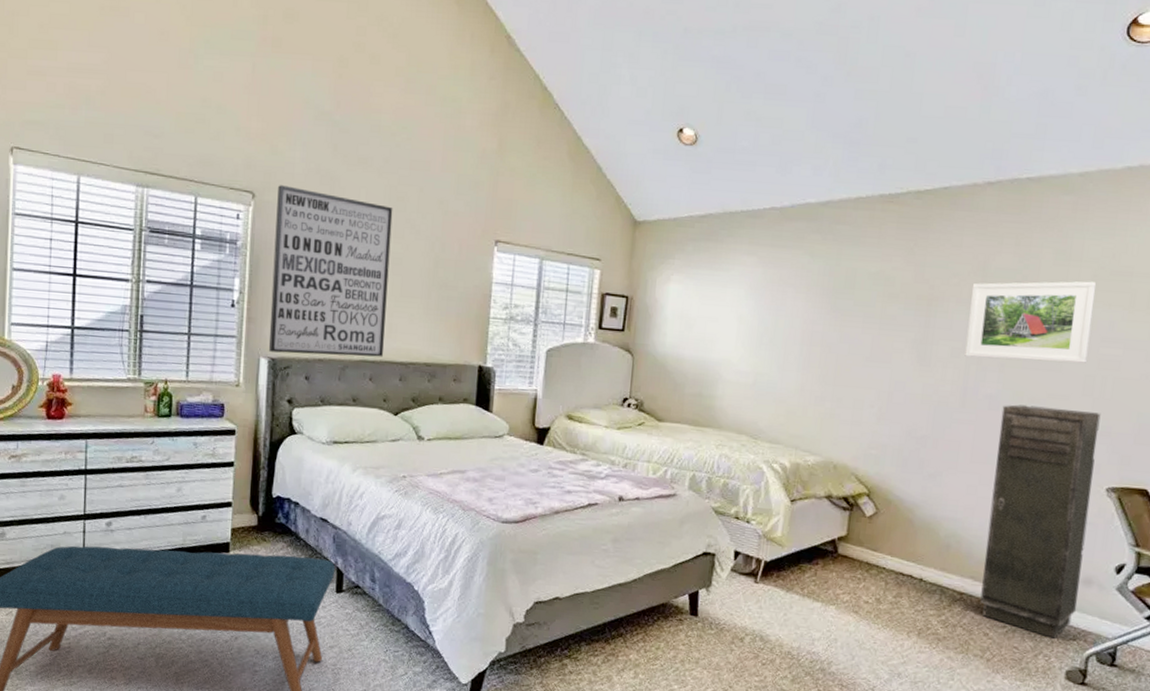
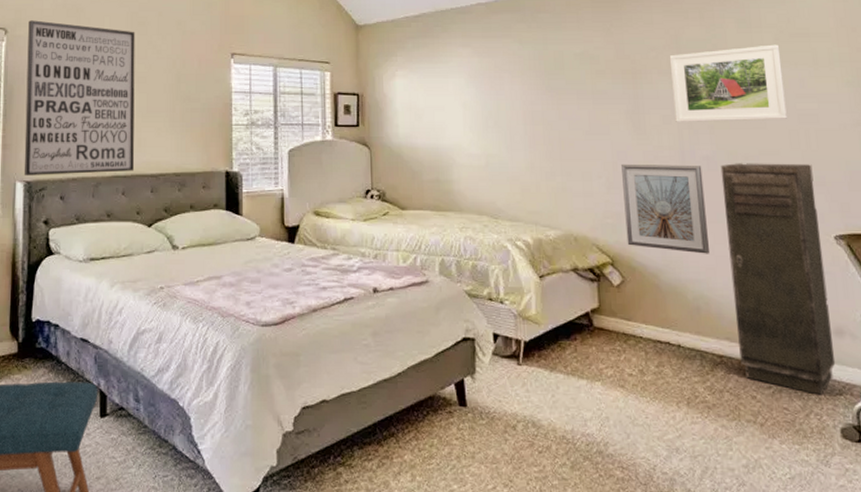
picture frame: none [888,394,983,494] -> present [621,163,709,254]

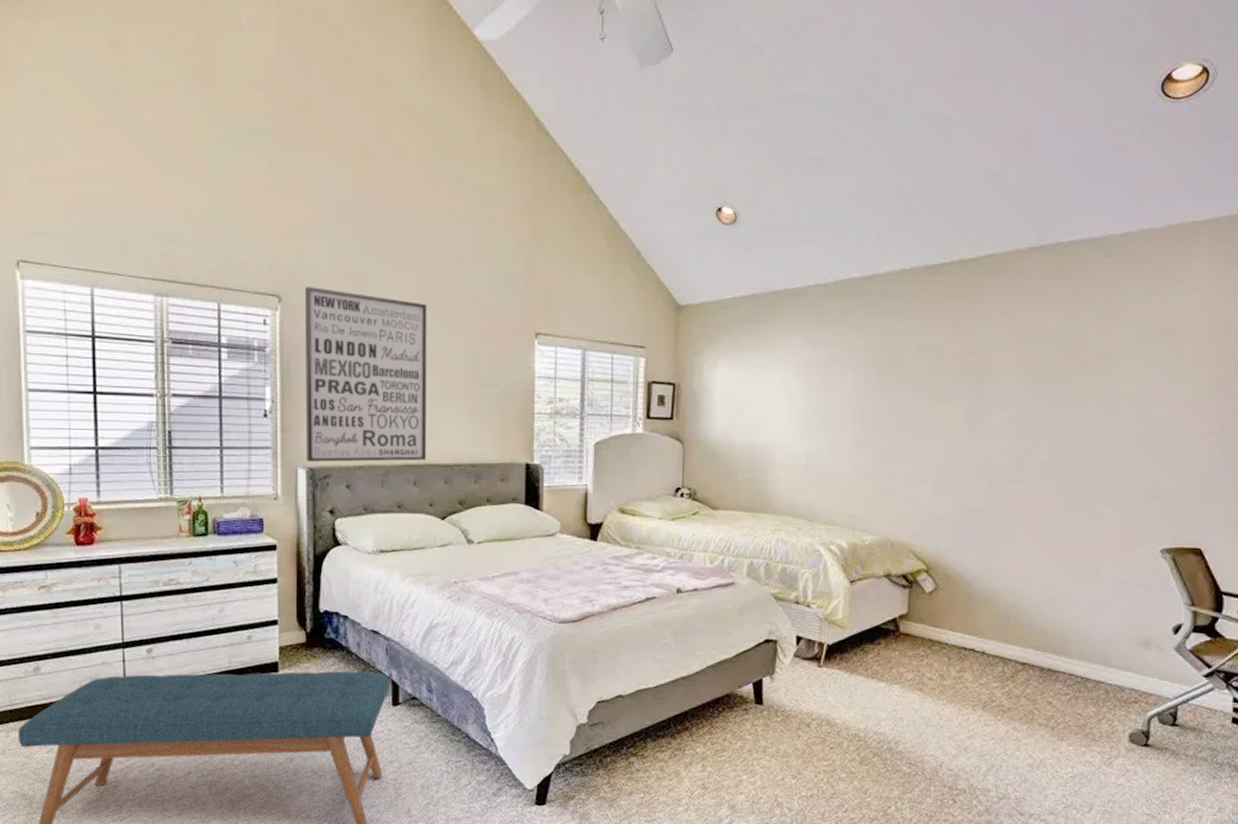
picture frame: present [621,163,709,254] -> none [945,468,1036,564]
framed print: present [669,44,787,122] -> none [1016,343,1143,427]
storage cabinet: present [720,163,836,395] -> none [1042,471,1152,702]

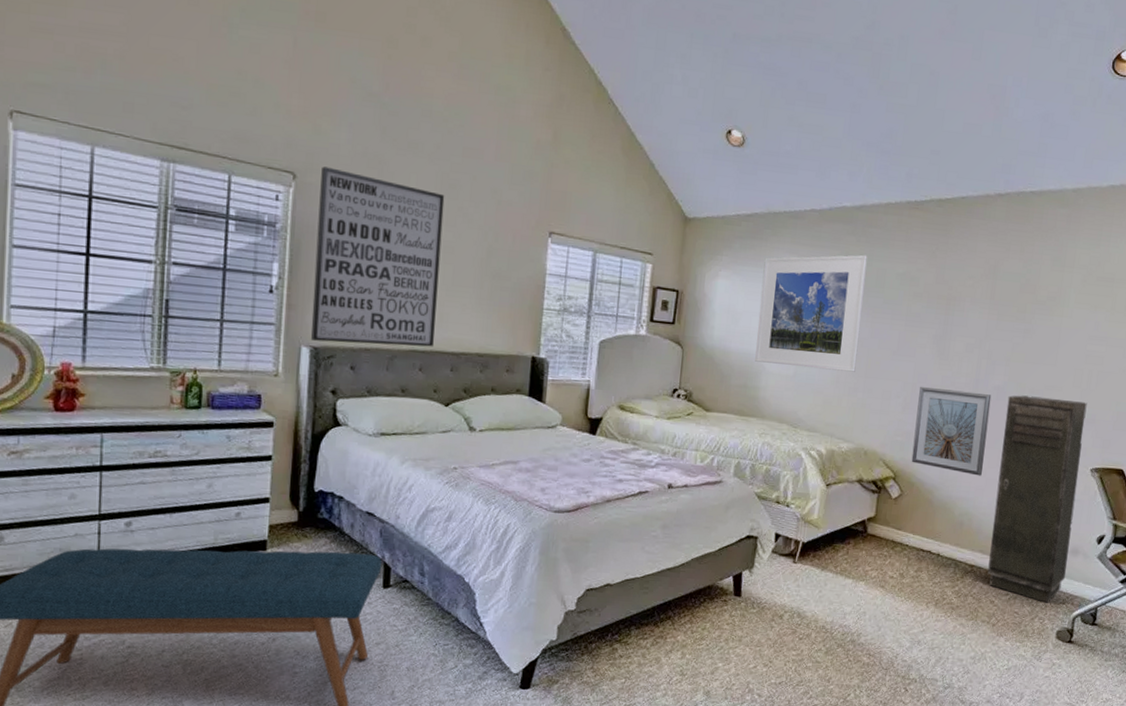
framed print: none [763,328,882,458] -> present [755,254,867,372]
picture frame: none [945,468,1036,564] -> present [911,386,992,476]
storage cabinet: none [1042,471,1152,702] -> present [987,395,1087,603]

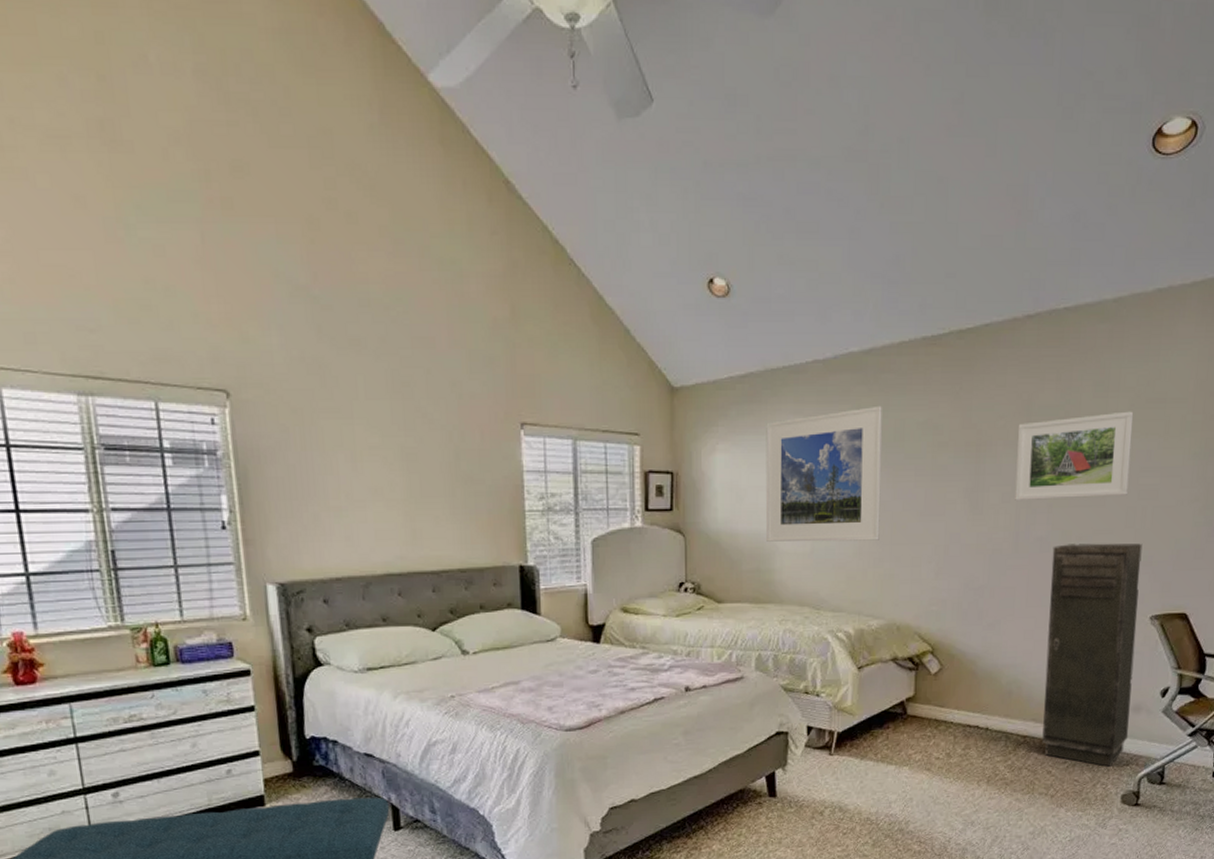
wall art: present [310,166,445,347] -> none [256,379,410,576]
picture frame: present [911,386,992,476] -> none [949,547,1034,639]
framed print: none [977,285,1086,358] -> present [1015,411,1134,500]

